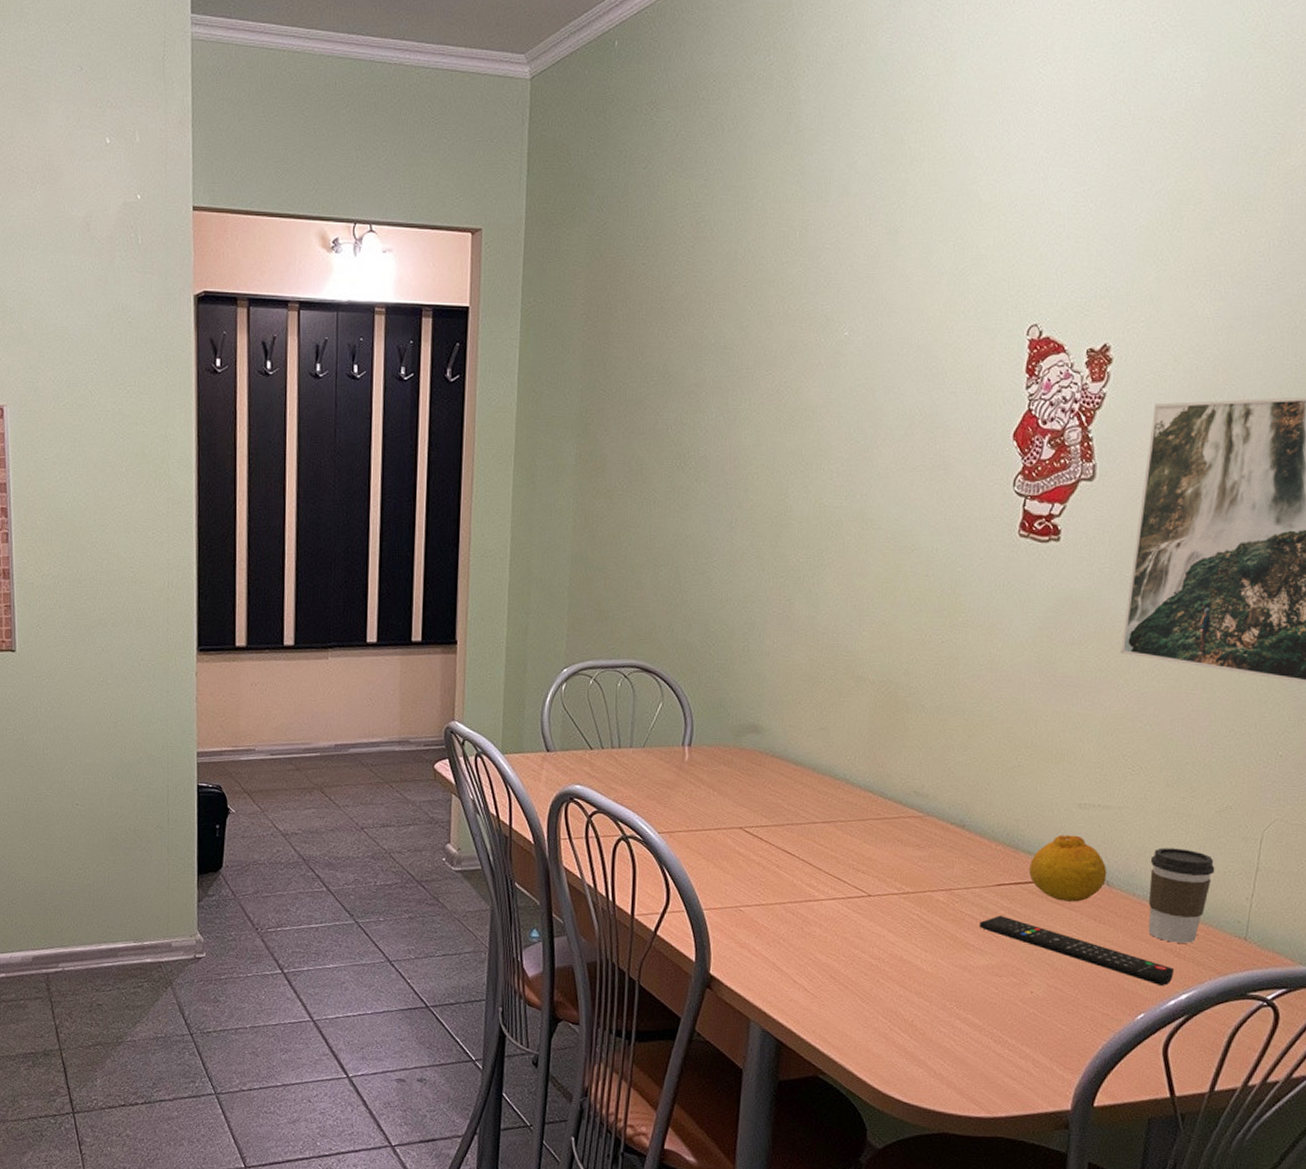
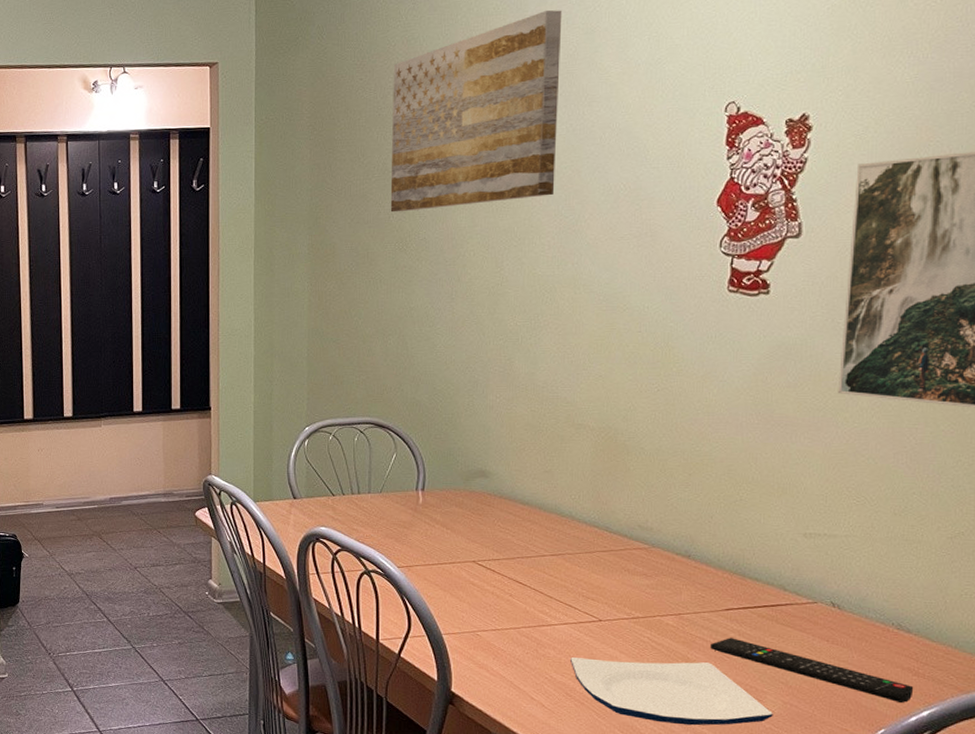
wall art: none [669,201,866,424] -> present [390,9,563,213]
plate: none [836,936,1037,1011] -> present [570,657,773,726]
fruit: present [1029,834,1107,902] -> none [758,562,837,625]
coffee cup: present [1148,847,1215,943] -> none [881,573,950,663]

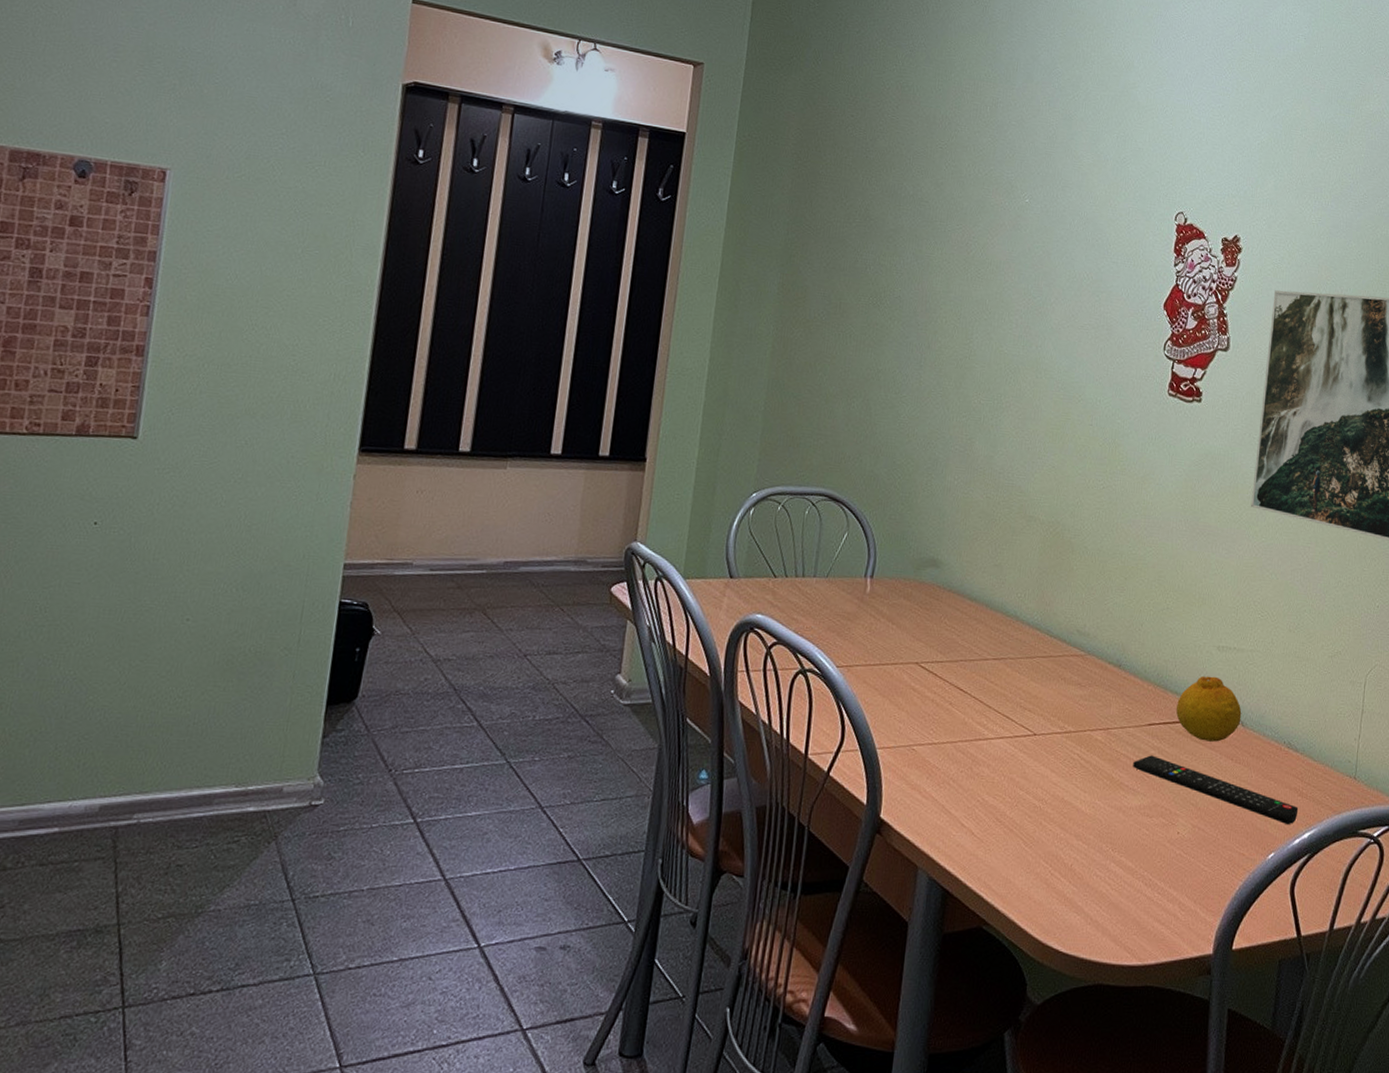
wall art: present [390,9,563,213] -> none [868,87,1046,273]
plate: present [570,657,773,726] -> none [1003,777,1183,854]
fruit: none [758,562,837,625] -> present [1176,675,1242,742]

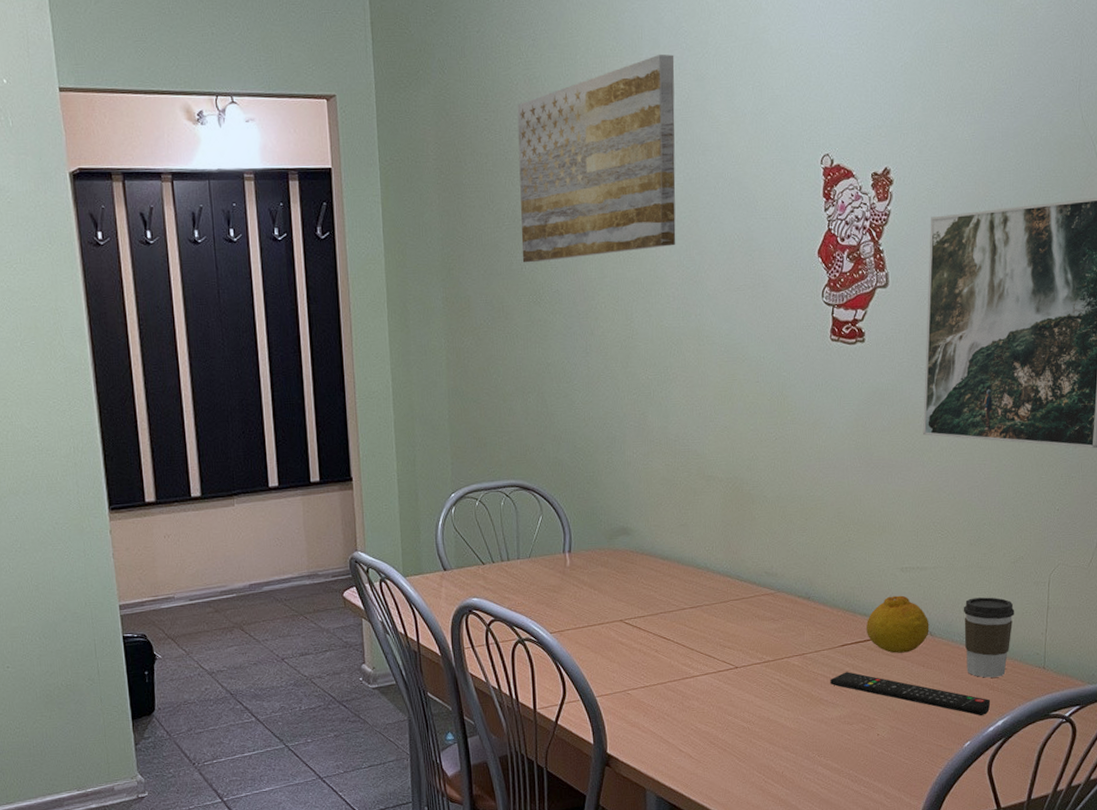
wall art: none [868,87,1046,273] -> present [517,53,676,263]
coffee cup: none [1276,690,1329,783] -> present [963,597,1015,678]

